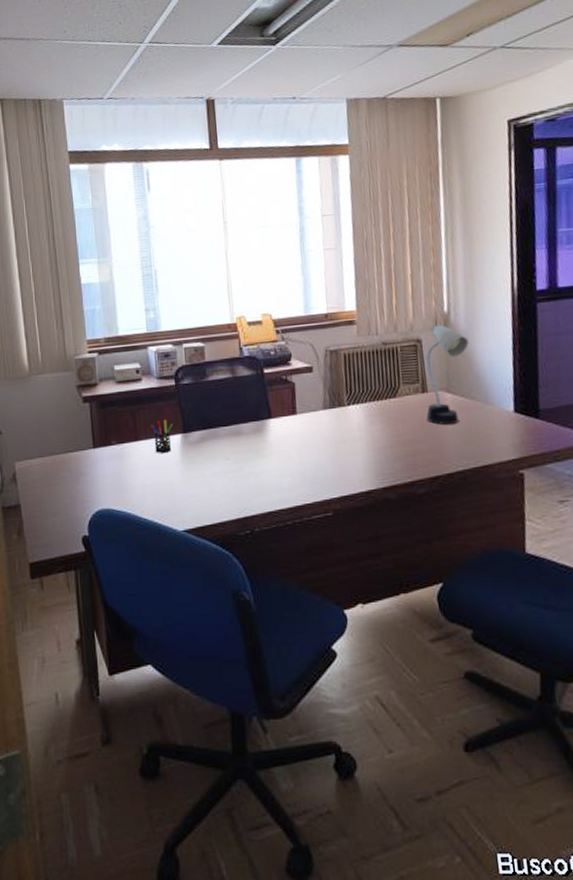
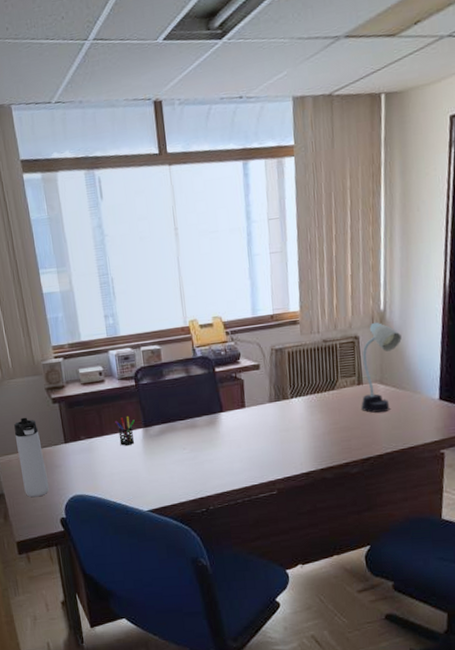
thermos bottle: none [38,417,73,510] -> present [14,417,50,498]

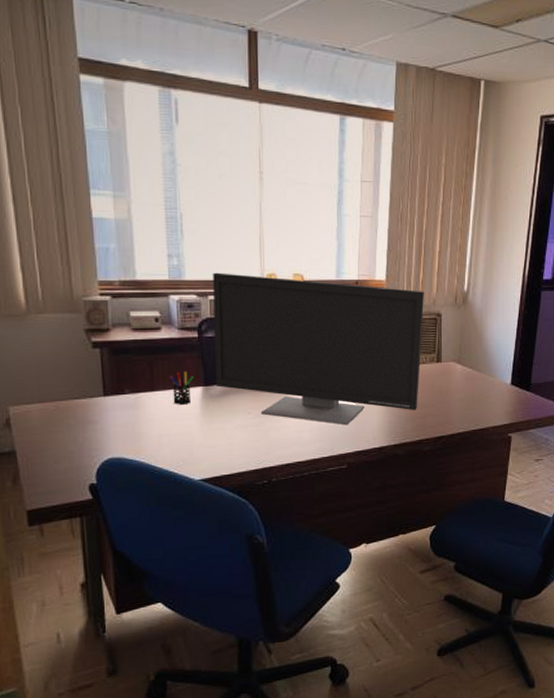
thermos bottle: present [14,417,50,498] -> none [37,361,79,458]
monitor: none [143,316,342,454] -> present [213,272,424,426]
desk lamp: present [361,322,402,413] -> none [438,302,481,392]

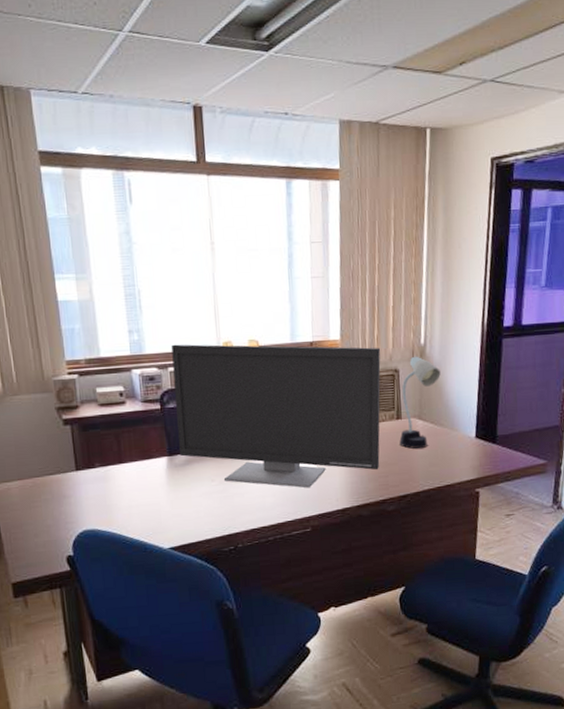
pen holder: present [169,371,194,404] -> none [135,442,158,475]
desk lamp: none [438,302,481,392] -> present [399,356,441,449]

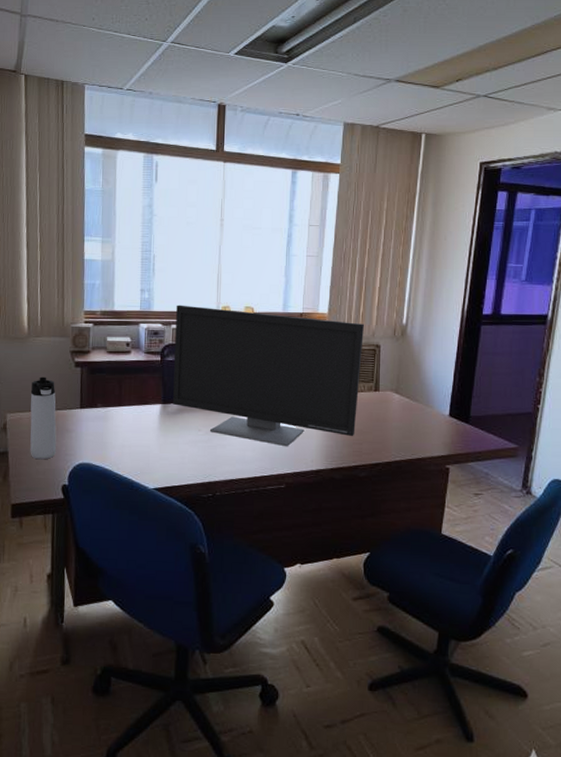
thermos bottle: none [15,439,55,532] -> present [30,376,57,460]
desk lamp: present [399,356,441,449] -> none [375,334,419,420]

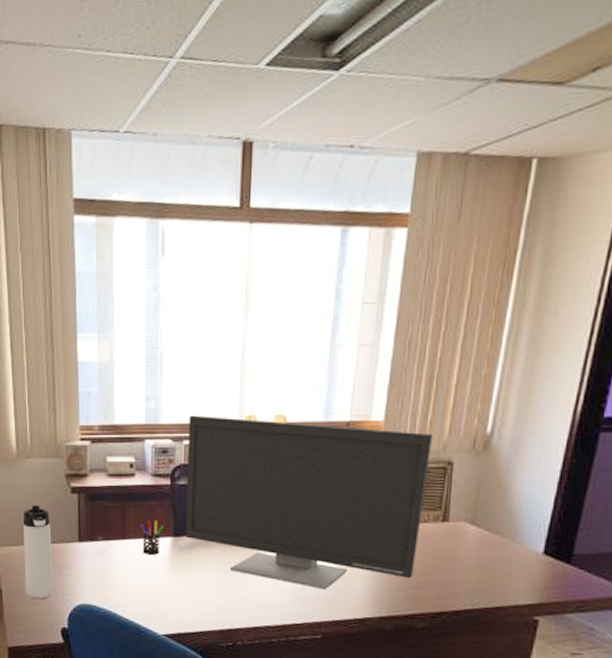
pen holder: none [134,389,154,419] -> present [140,519,164,555]

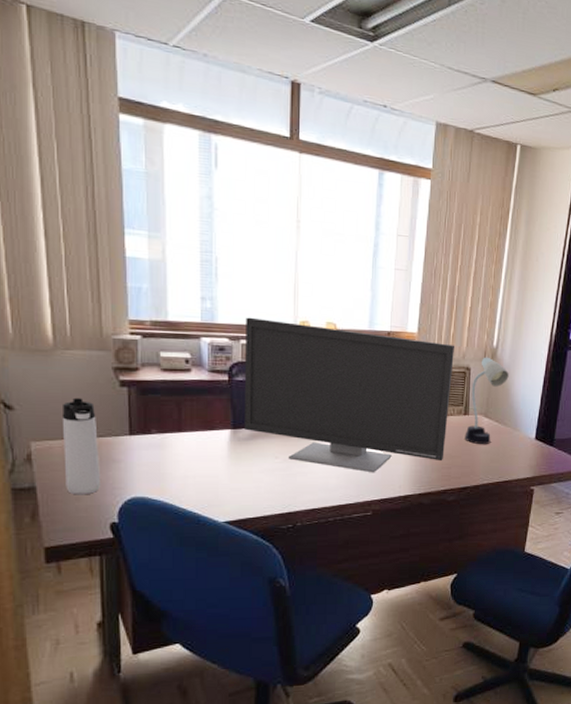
pen holder: present [140,519,164,555] -> none [197,413,222,446]
desk lamp: none [442,447,508,559] -> present [464,357,509,444]

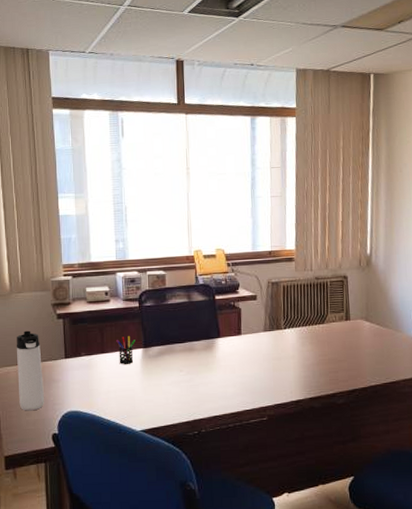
pen holder: none [197,413,222,446] -> present [116,335,135,364]
monitor: present [245,317,454,473] -> none [150,252,331,381]
desk lamp: present [464,357,509,444] -> none [348,264,385,347]

